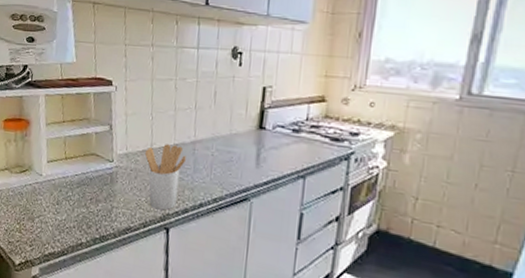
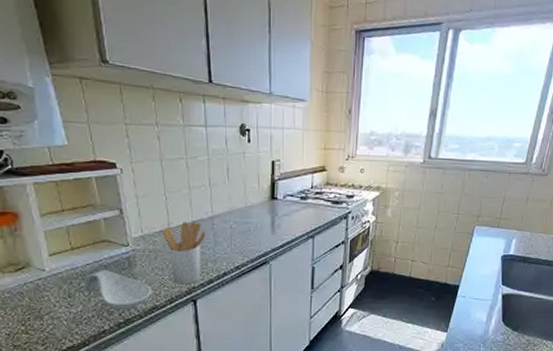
spoon rest: none [69,182,129,227] -> present [83,269,153,310]

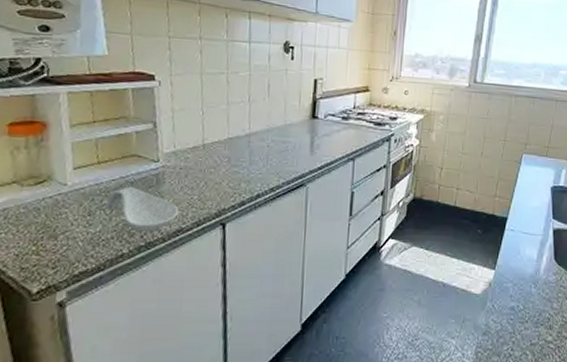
utensil holder: present [162,222,205,285] -> none [195,139,241,206]

